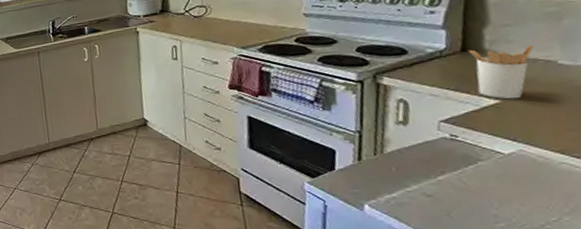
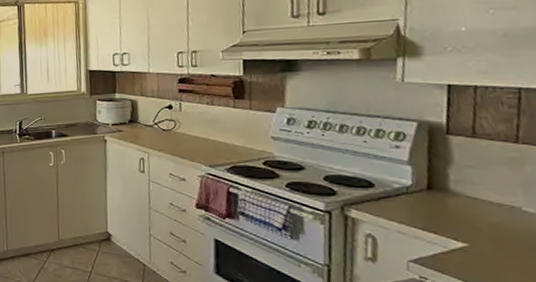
utensil holder: present [467,45,535,100] -> none [433,188,499,244]

